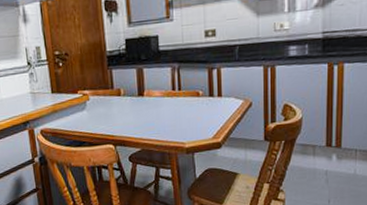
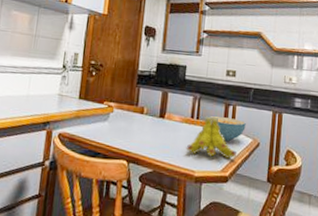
fruit: none [172,85,227,126] -> present [186,117,236,159]
cereal bowl: none [193,82,234,108] -> present [210,116,246,142]

